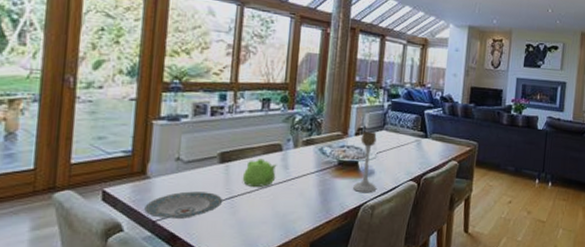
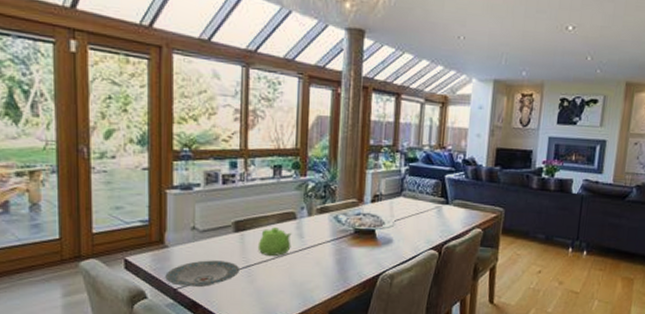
candle holder: present [352,131,377,193] -> none [369,197,396,262]

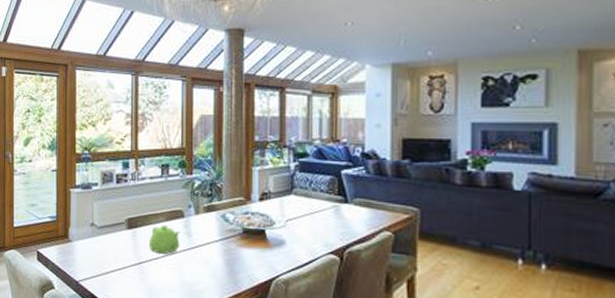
plate: present [165,260,241,287] -> none [69,255,133,281]

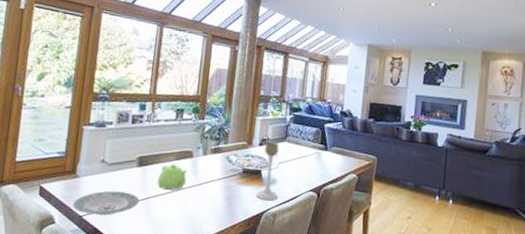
plate: none [69,255,133,281] -> present [73,190,140,215]
candle holder: none [260,195,290,266] -> present [255,142,279,201]

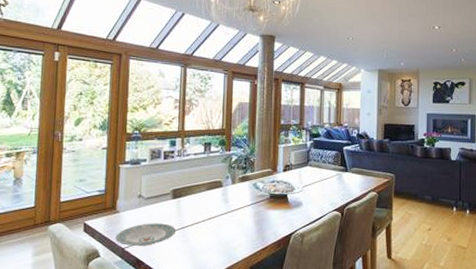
teapot: present [156,164,188,190] -> none [191,194,219,218]
candle holder: present [255,142,279,201] -> none [283,167,305,223]

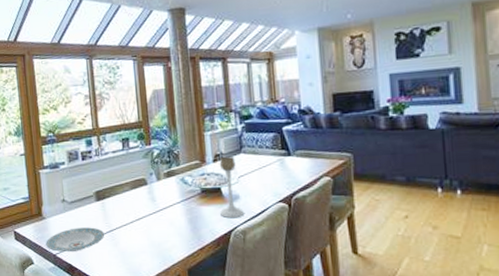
candle holder: none [283,167,305,223] -> present [219,156,245,219]

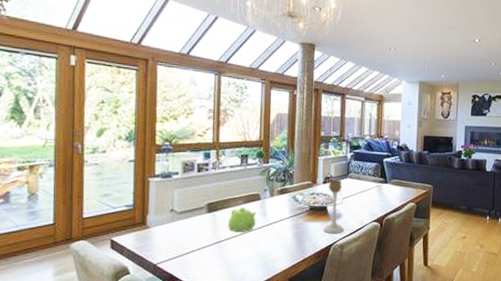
plate: present [46,227,105,252] -> none [146,238,212,261]
teapot: none [117,194,146,220] -> present [227,207,257,232]

